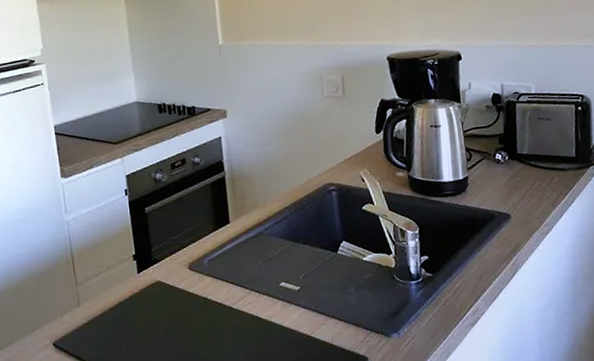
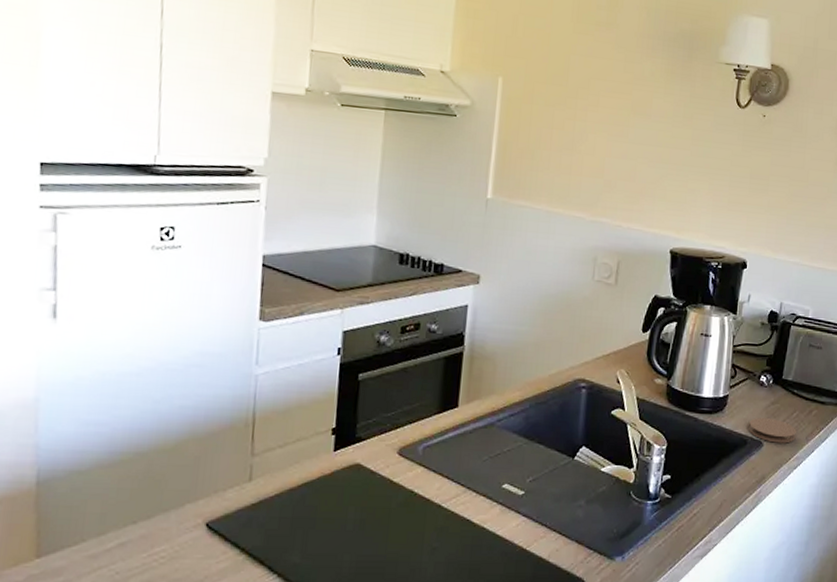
coaster: none [493,191,542,213] -> present [749,417,796,444]

